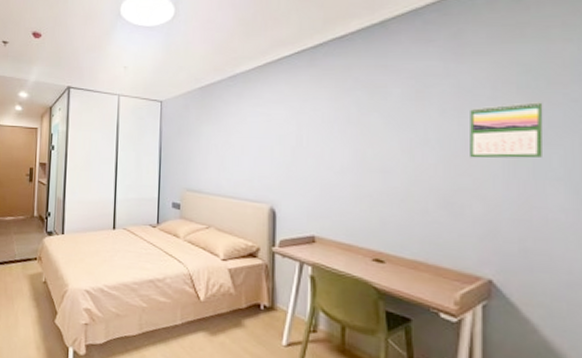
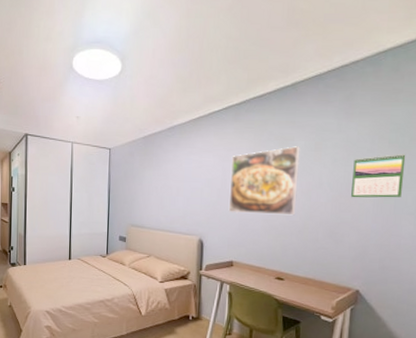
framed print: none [308,95,396,180] -> present [229,146,300,216]

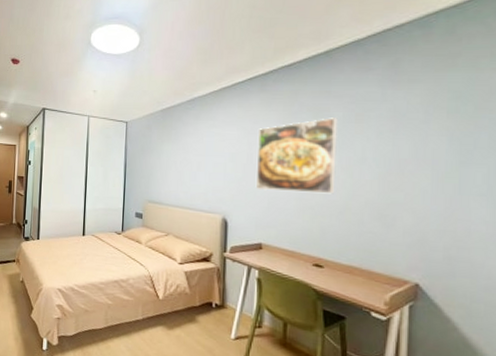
calendar: present [351,154,406,198] -> none [403,125,470,176]

